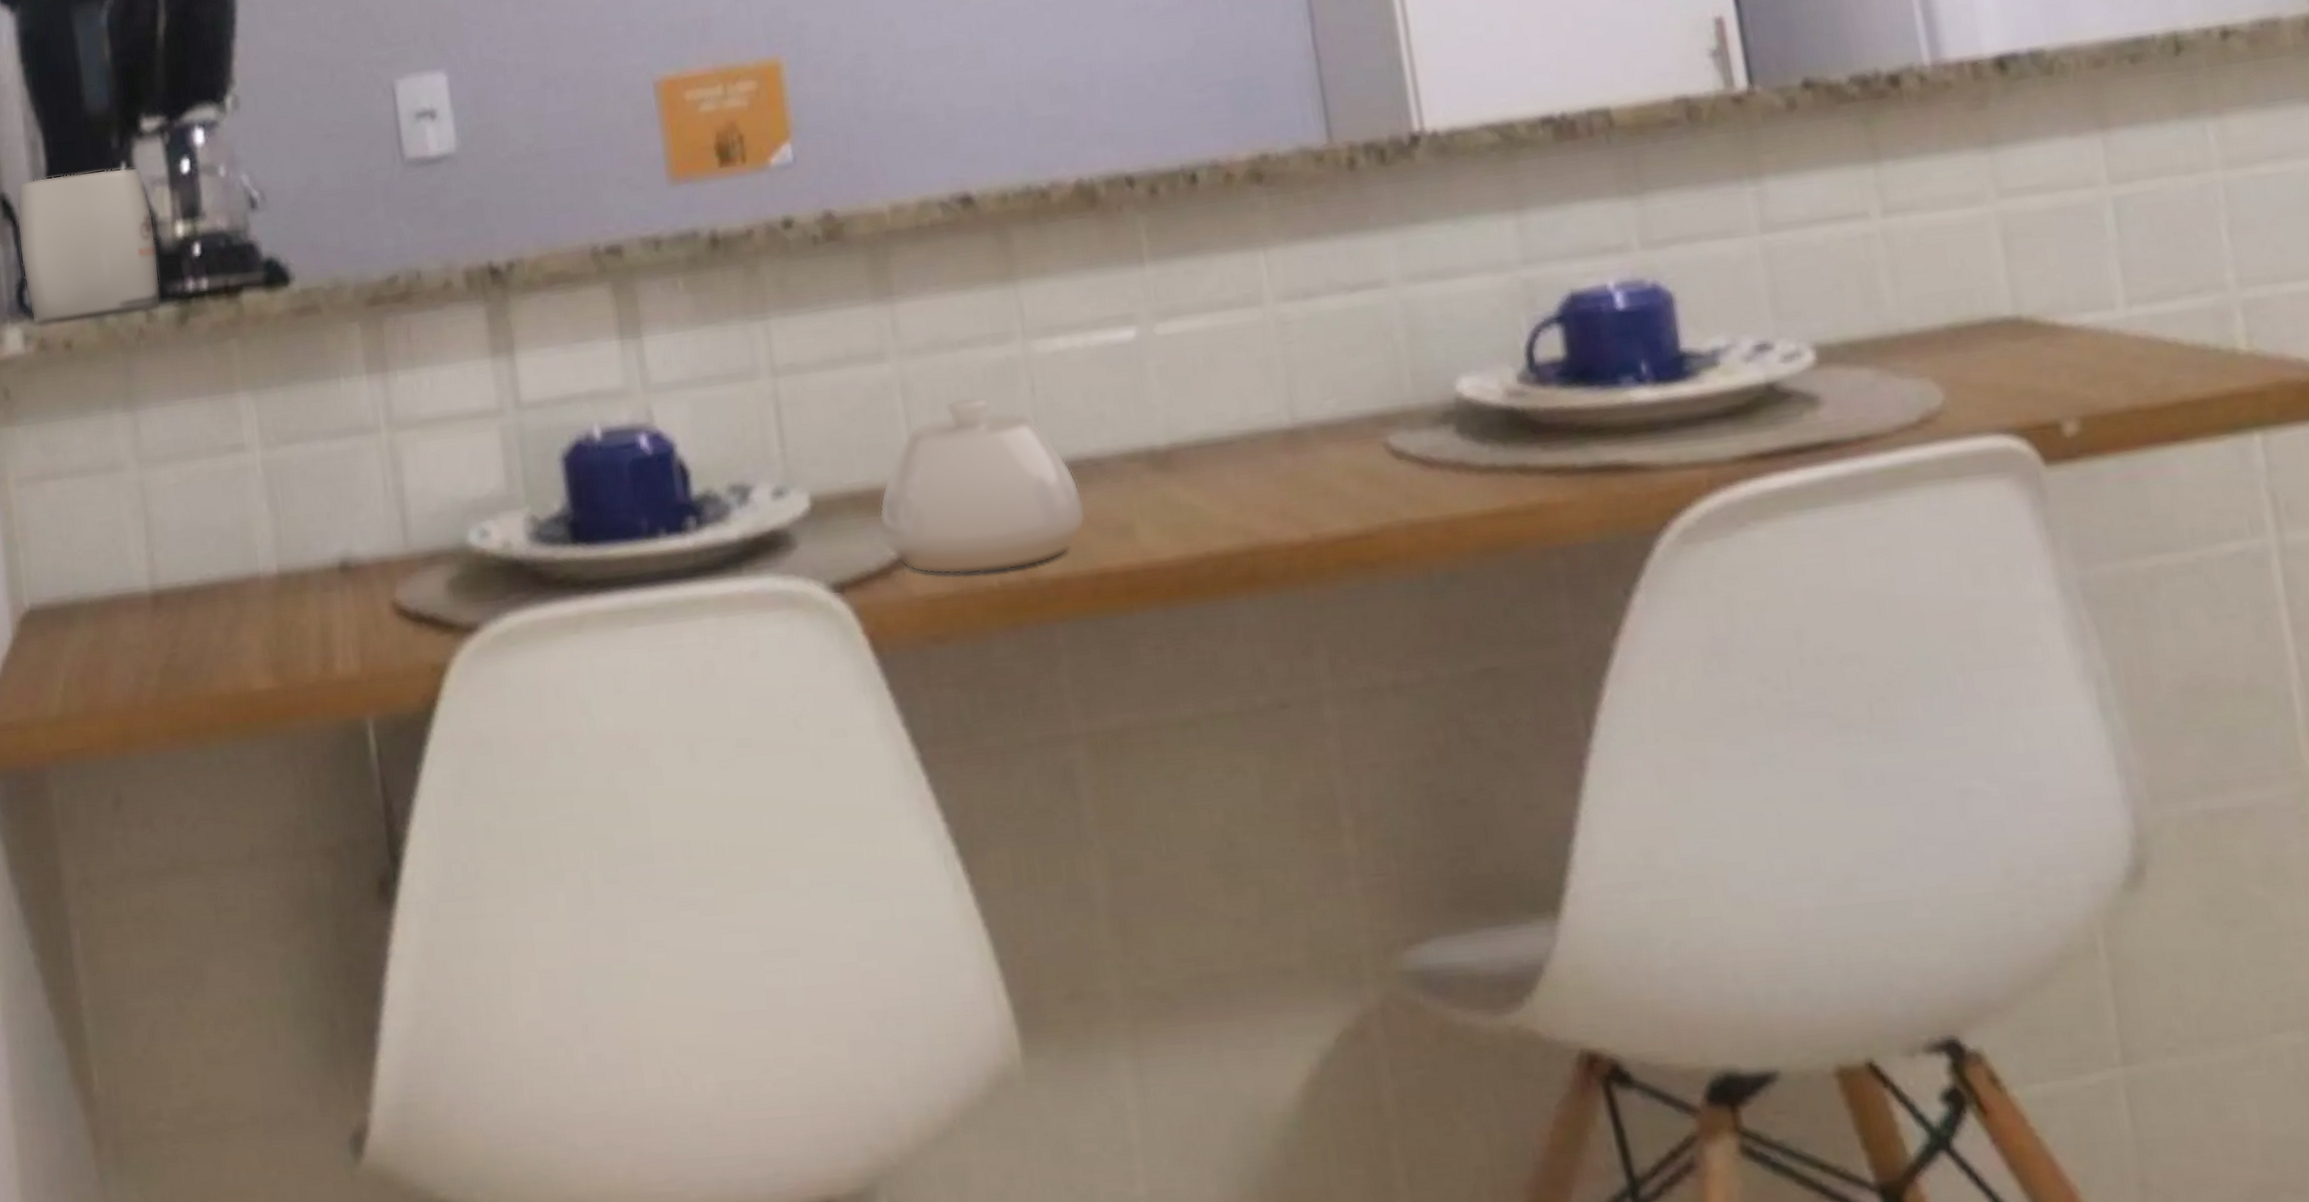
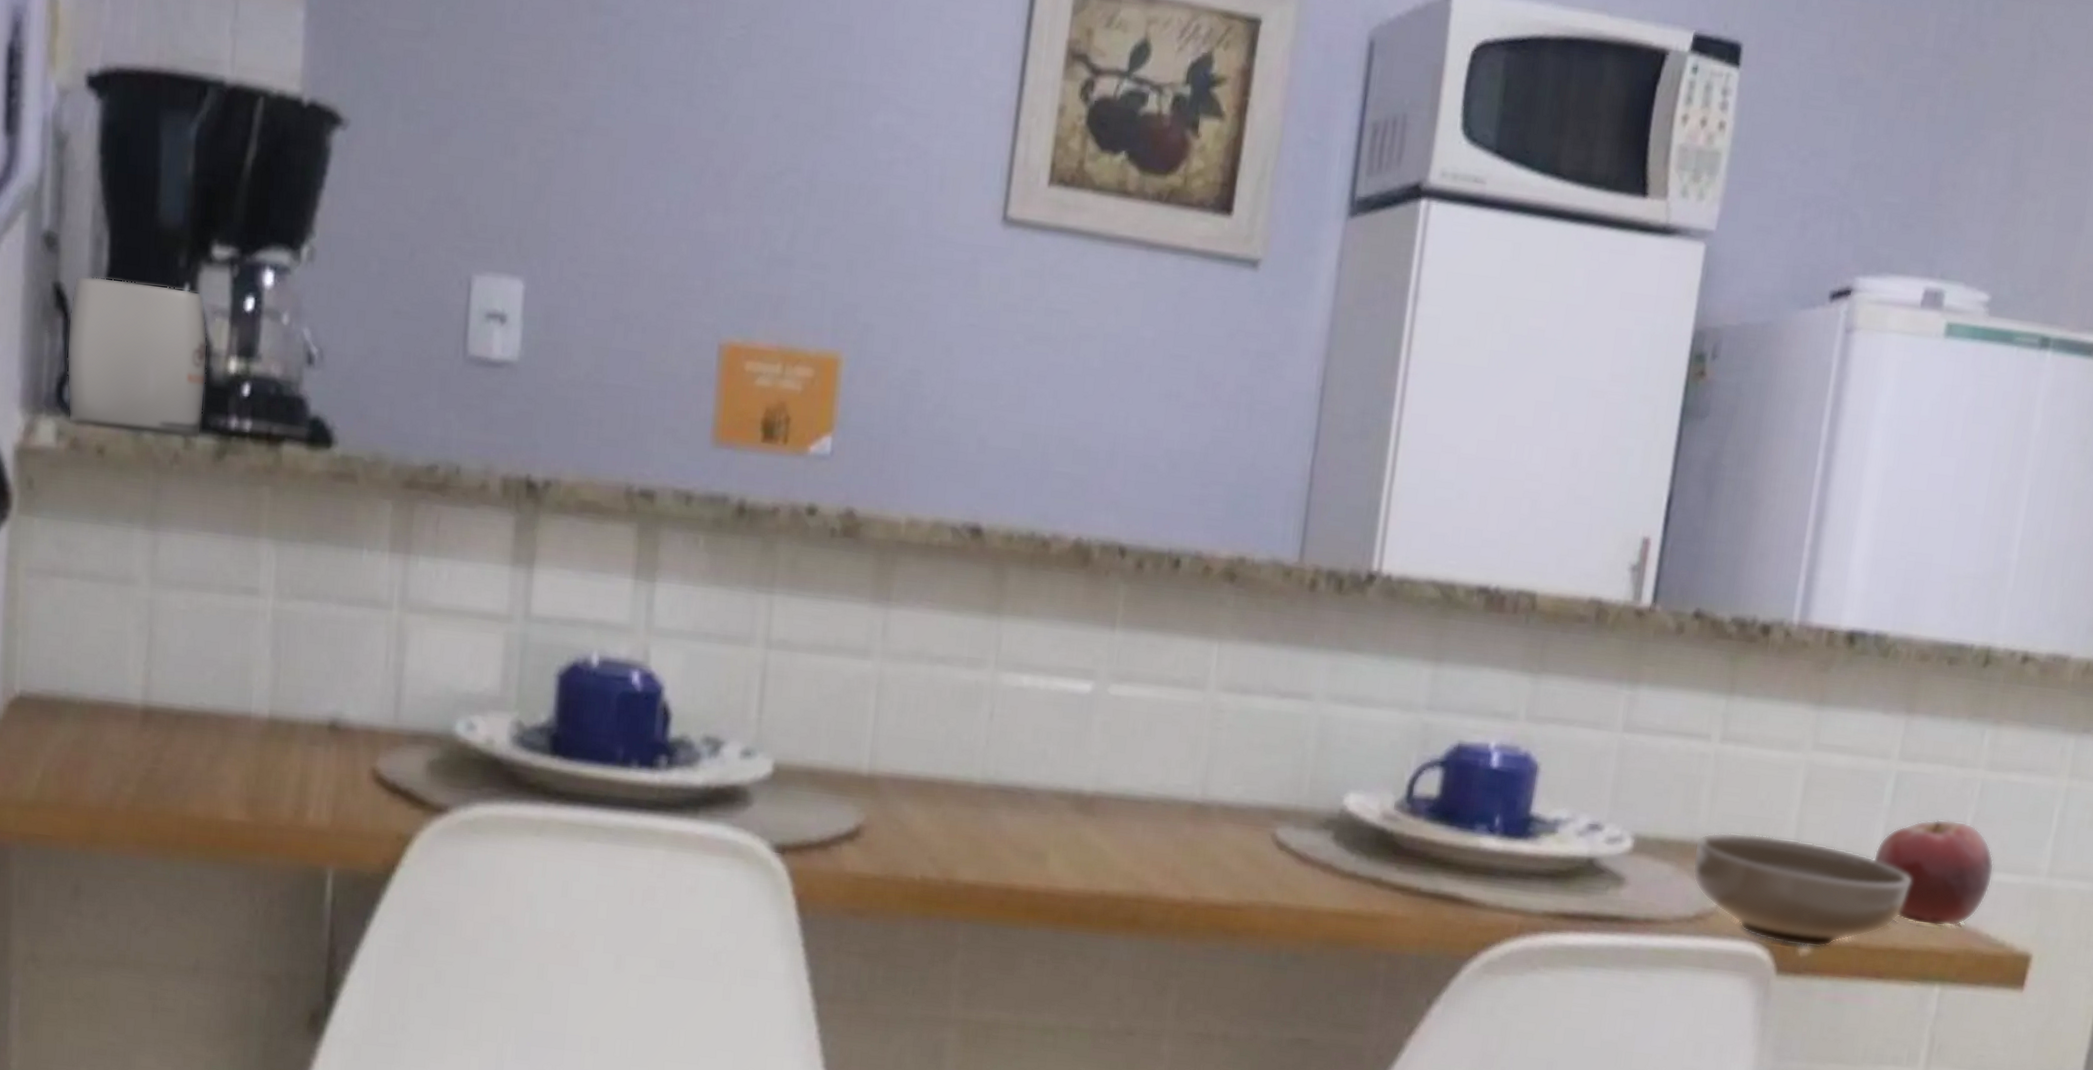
sugar bowl: present [878,396,1087,575] -> none [827,707,1011,869]
bowl: none [1890,301,2178,427] -> present [1692,832,1912,947]
fruit: none [2118,235,2281,366] -> present [1873,819,1994,926]

